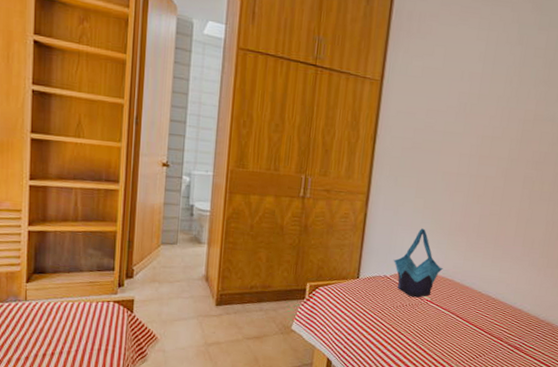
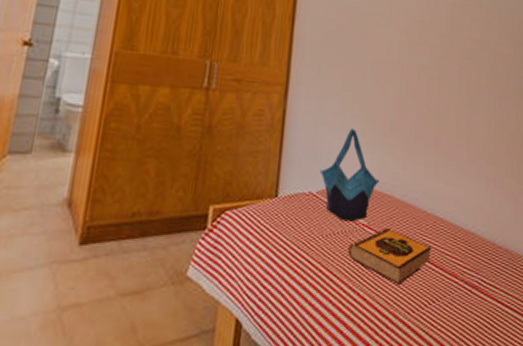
hardback book: none [413,302,483,343] -> present [348,227,432,285]

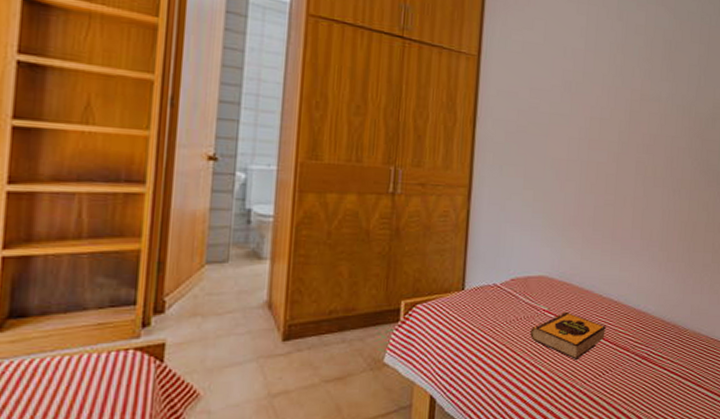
tote bag: present [319,128,380,222] -> none [503,224,559,308]

